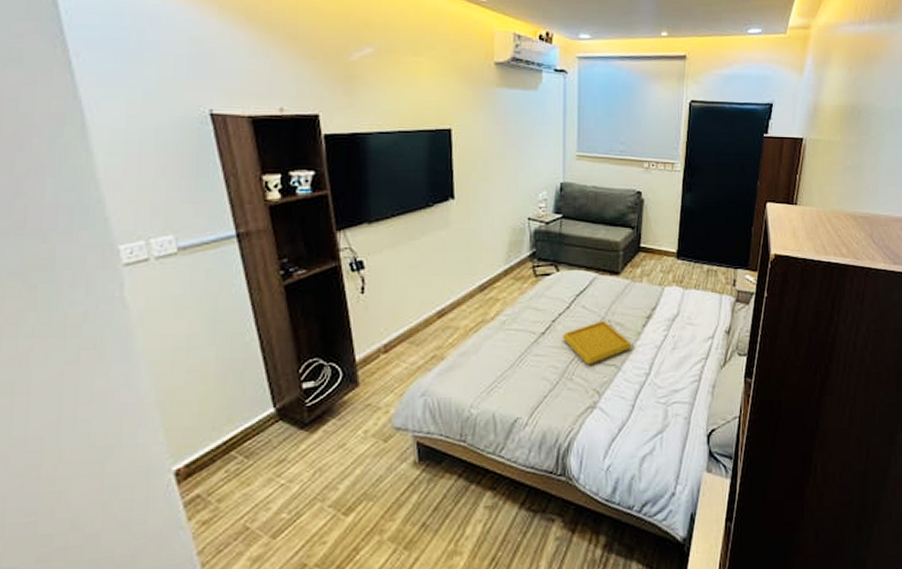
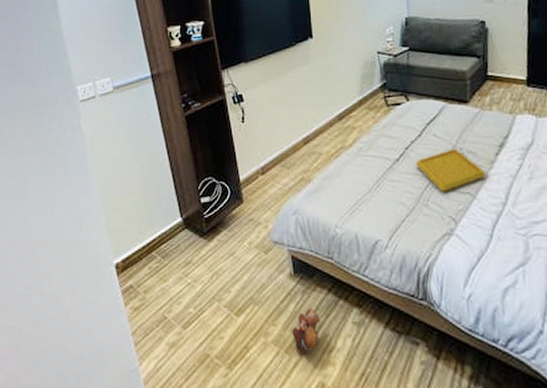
plush toy: none [413,496,448,549] -> present [292,308,320,355]

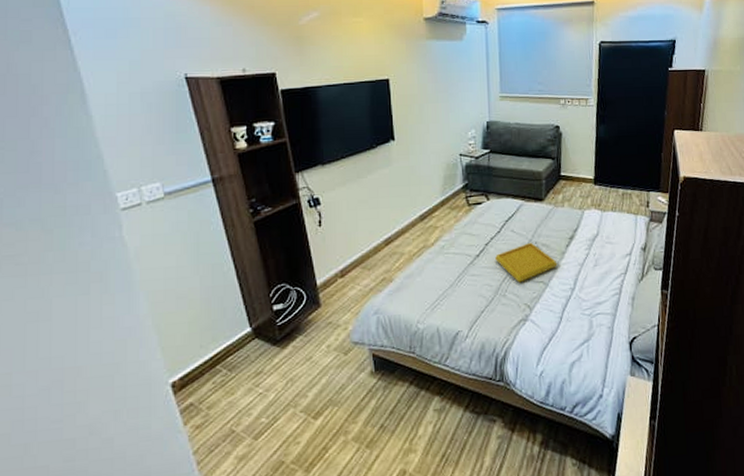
plush toy: present [292,308,320,355] -> none [373,401,402,447]

